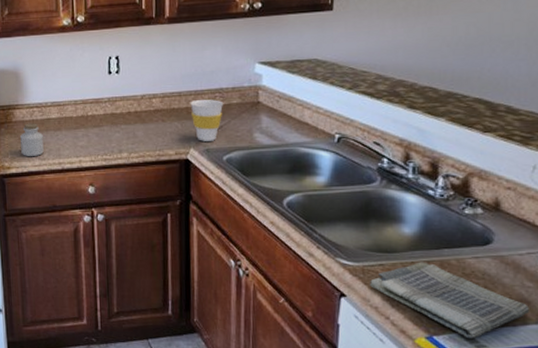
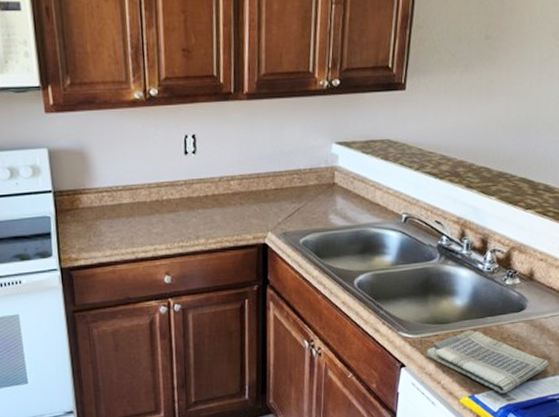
jar: present [20,123,44,157] -> none [89,209,115,247]
cup: present [190,99,224,141] -> none [268,181,302,225]

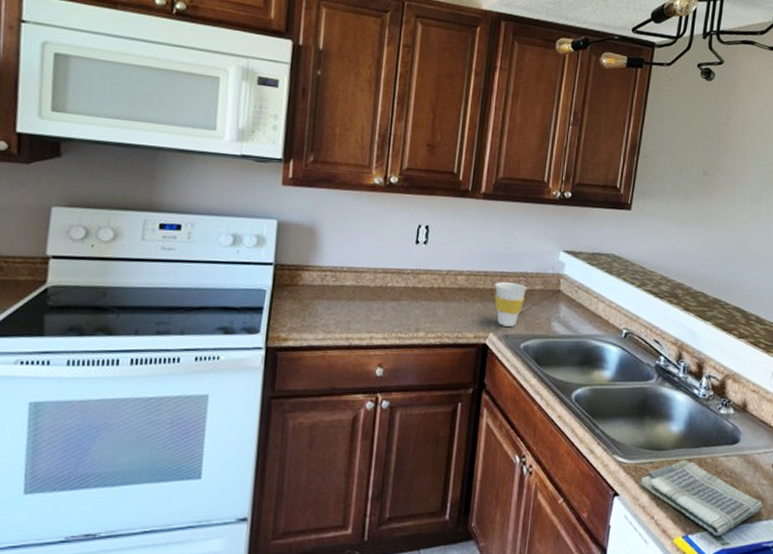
cup: none [268,181,302,225] -> present [494,282,527,327]

